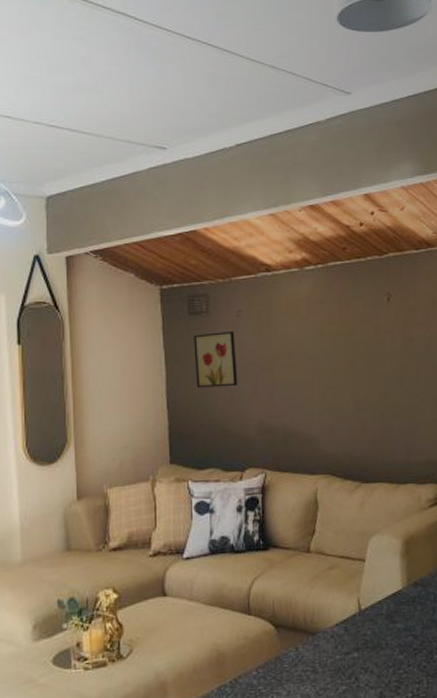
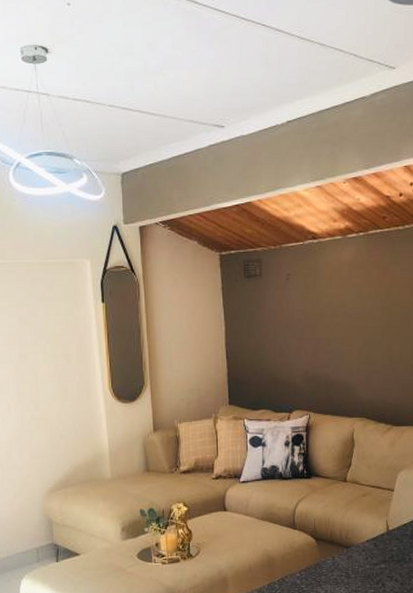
wall art: present [193,330,238,388] -> none [249,292,287,342]

